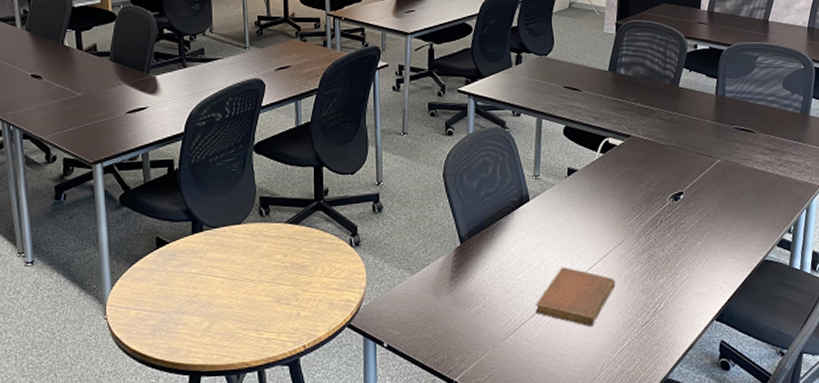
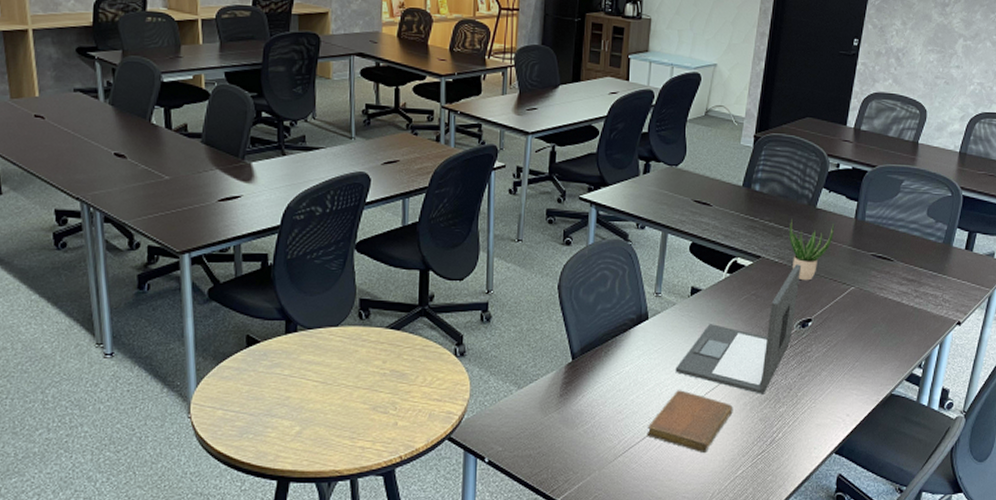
laptop: none [558,141,670,267] -> present [675,264,802,394]
potted plant: none [655,98,697,156] -> present [789,218,834,281]

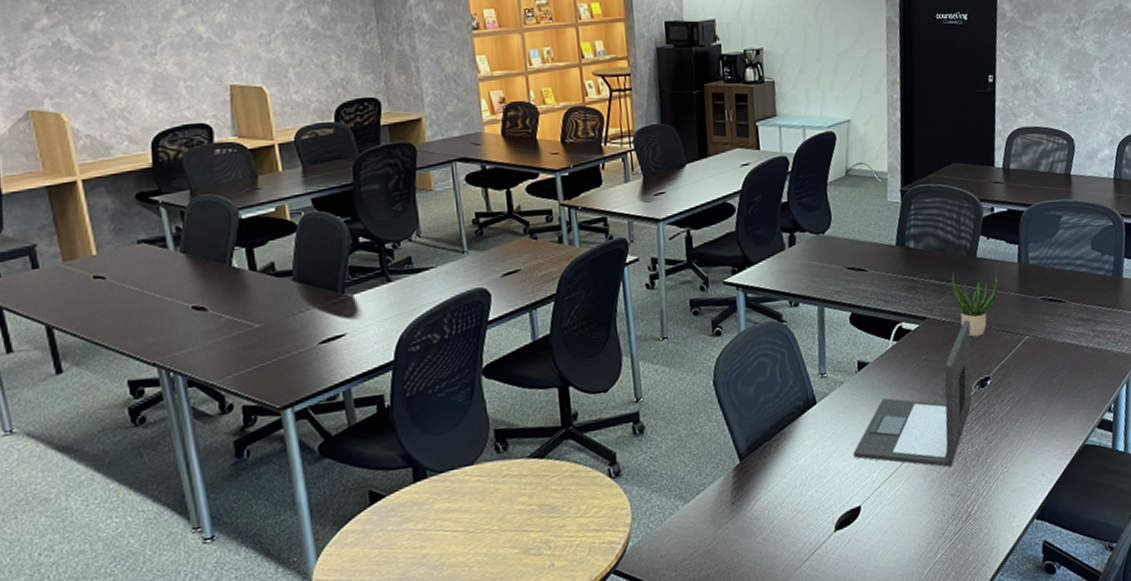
notebook: present [647,390,733,454] -> none [832,476,922,543]

